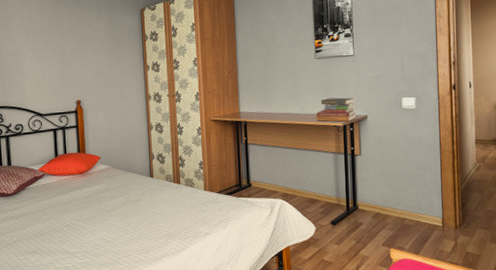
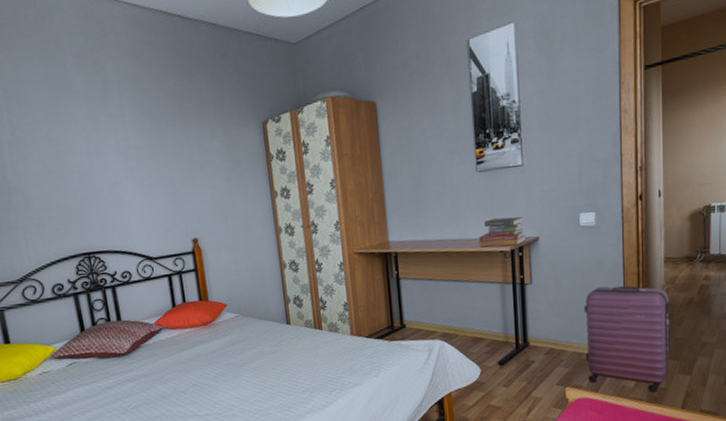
suitcase: none [406,161,483,259] -> present [584,285,671,393]

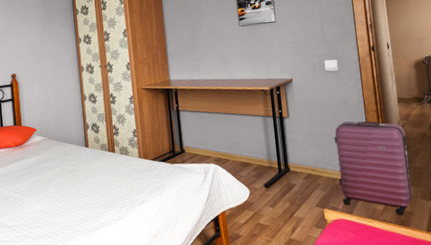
books: present [478,216,525,248] -> none [243,62,282,86]

